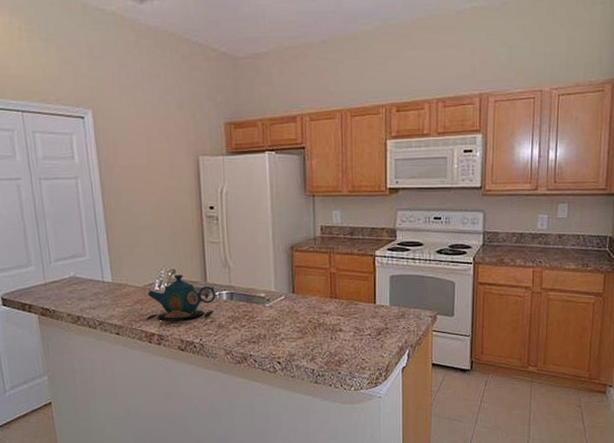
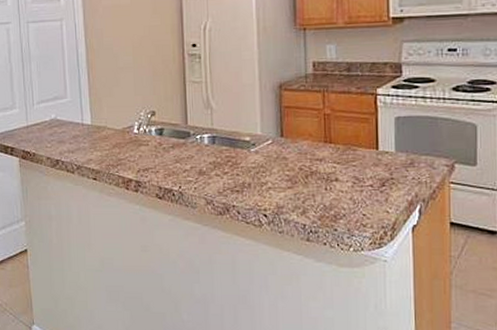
teapot: present [146,274,216,320] -> none [124,116,197,165]

